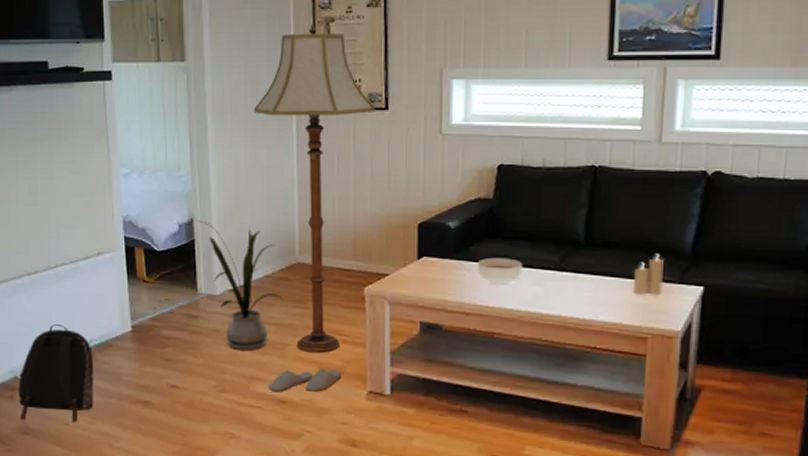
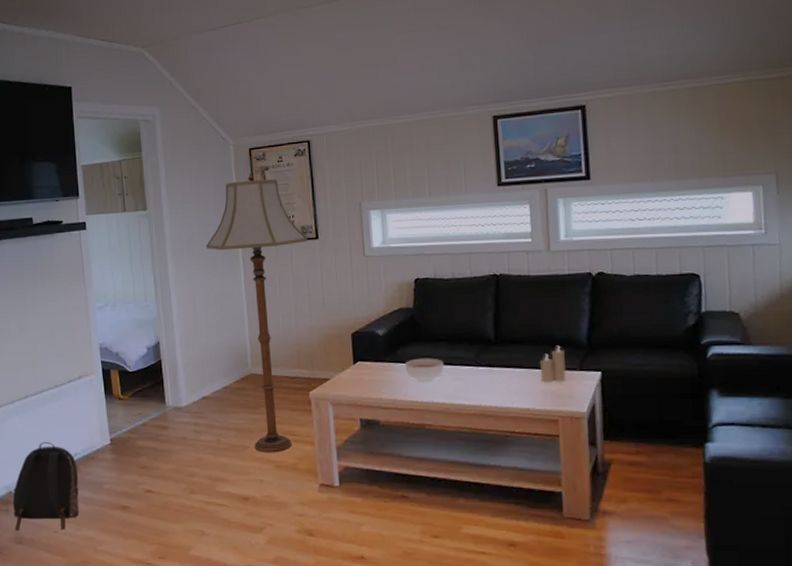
house plant: present [198,220,283,351] -> none [164,343,240,455]
slippers: present [269,369,342,392] -> none [232,467,296,489]

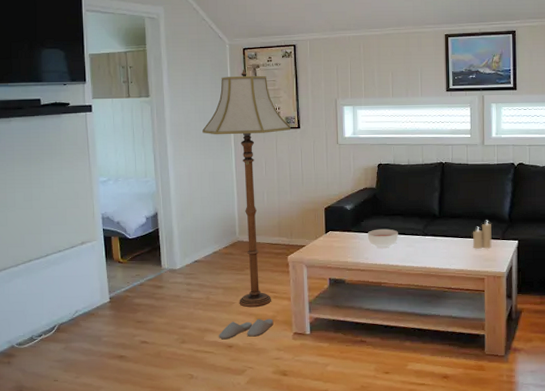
backpack: present [13,441,79,531] -> none [15,300,79,380]
slippers: none [232,467,296,489] -> present [219,319,274,339]

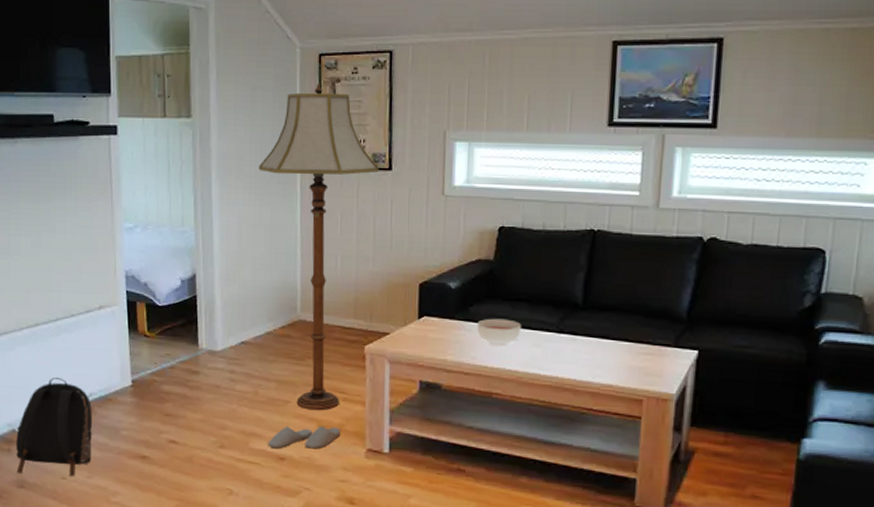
backpack: none [15,300,79,380] -> present [16,376,93,477]
candle: present [472,220,492,250] -> none [629,317,660,359]

